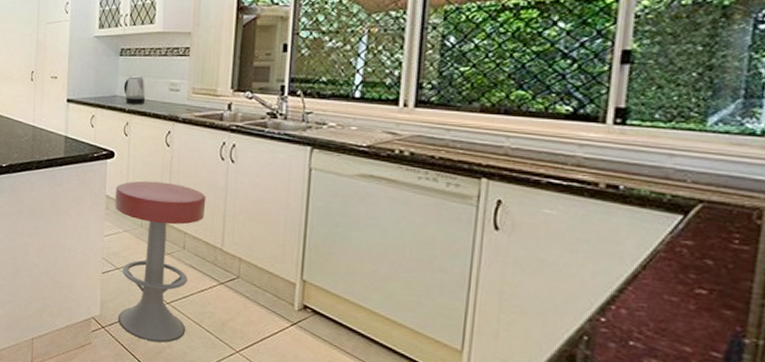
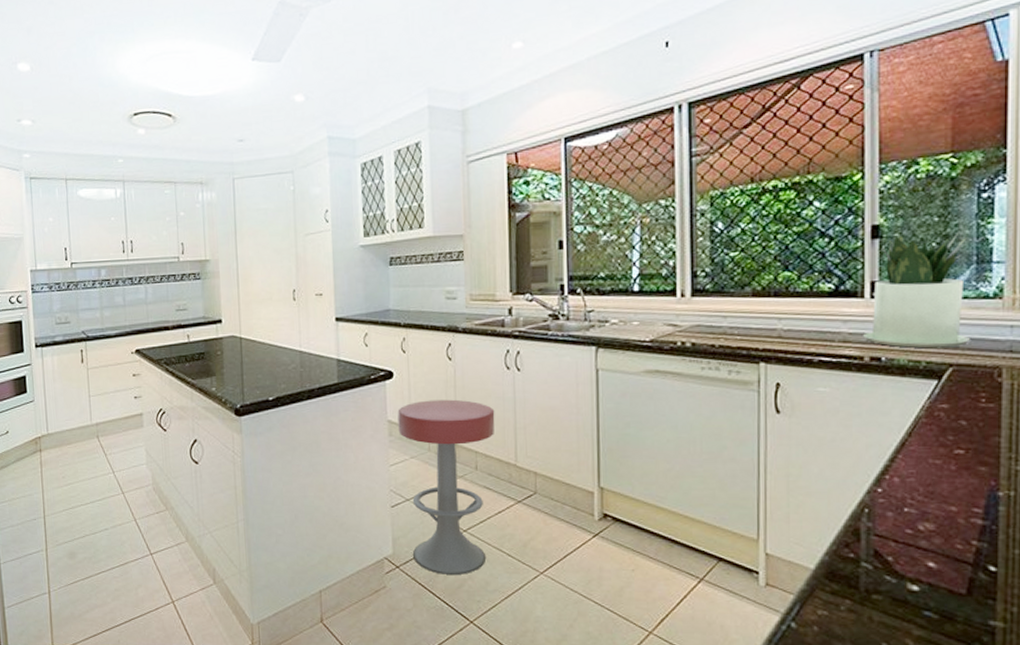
kettle: present [123,75,146,105] -> none [396,285,422,319]
planter: none [600,63,735,183] -> present [863,232,970,349]

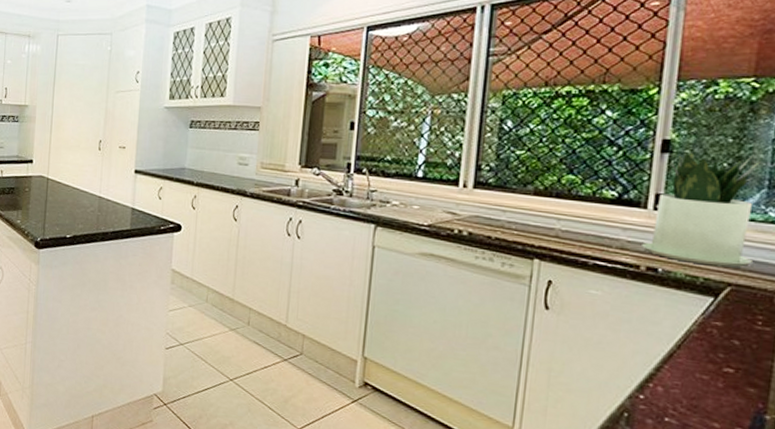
bar stool: present [397,399,495,574] -> none [180,255,272,420]

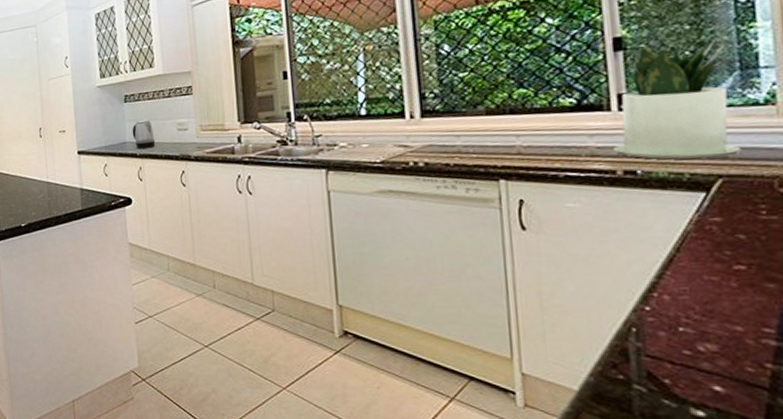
kettle: none [192,148,215,178] -> present [132,119,156,150]

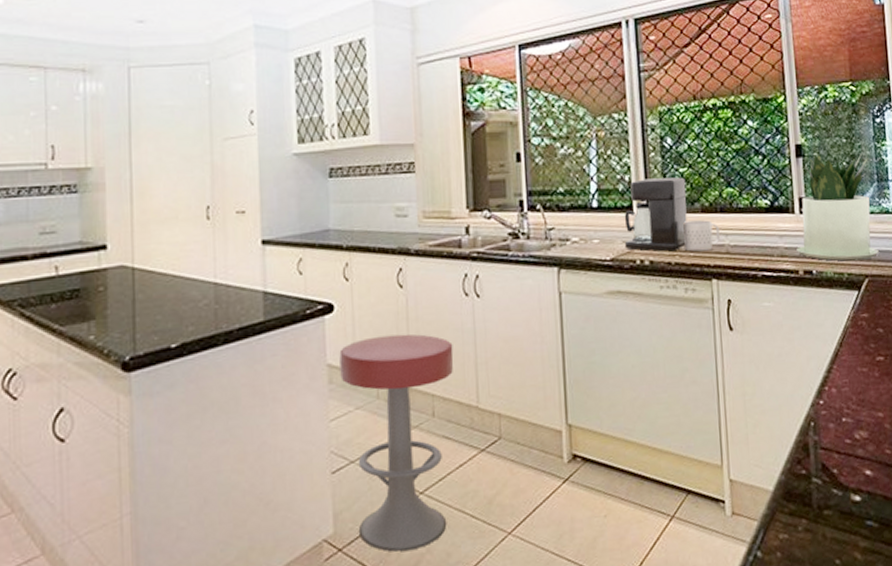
kettle: present [132,119,156,150] -> none [337,201,368,240]
bar stool: none [137,222,230,388] -> present [339,333,454,552]
coffee maker: none [395,82,469,153] -> present [624,177,687,251]
mug: none [463,122,510,153] -> present [683,220,720,252]

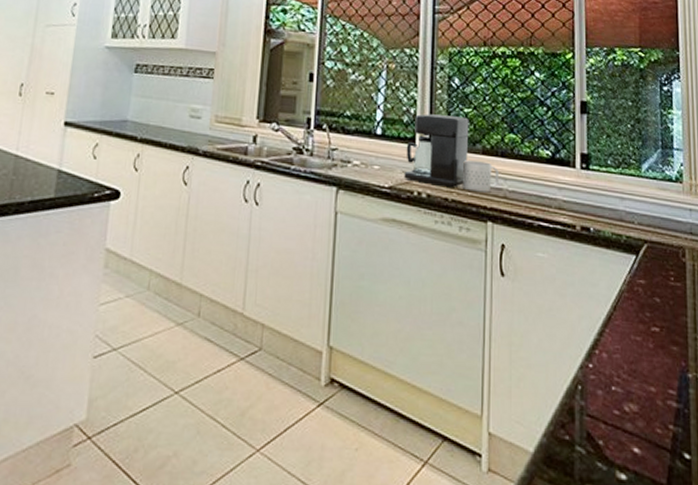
bar stool: present [339,333,454,552] -> none [111,228,227,450]
planter: present [796,153,879,261] -> none [575,114,659,225]

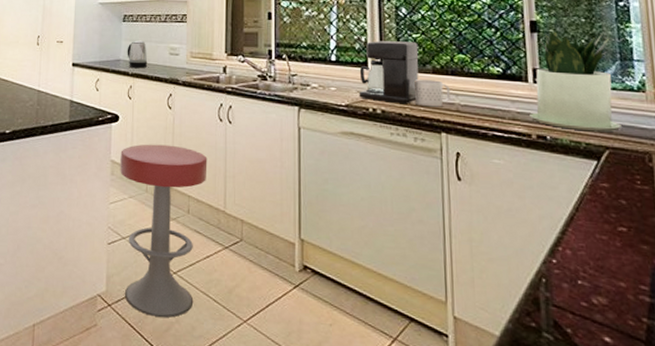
bar stool: none [111,228,227,450] -> present [120,144,208,318]
kettle: none [136,97,163,133] -> present [127,40,148,69]
planter: none [575,114,659,225] -> present [529,31,621,132]

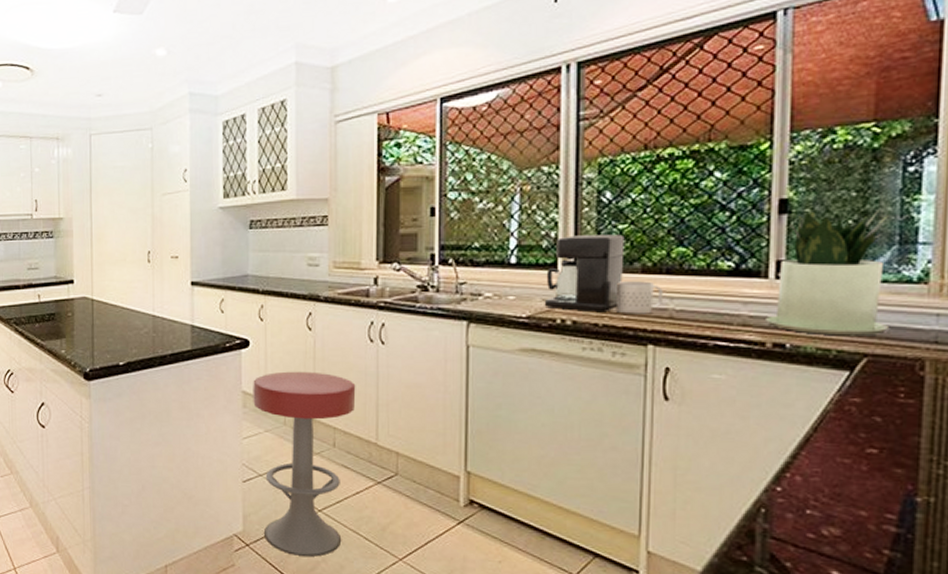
kettle: present [127,40,148,69] -> none [255,250,282,285]

